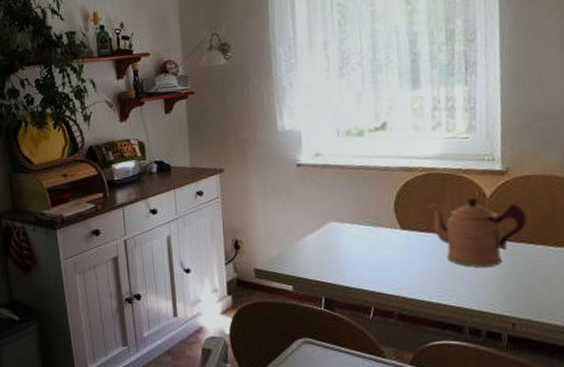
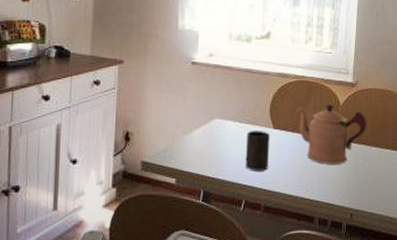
cup: none [368,232,399,277] -> present [245,131,270,171]

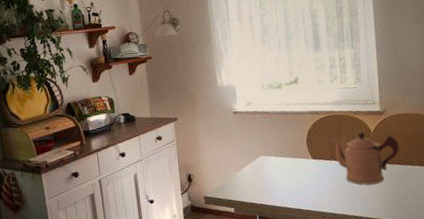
cup: present [245,131,270,171] -> none [289,162,313,196]

